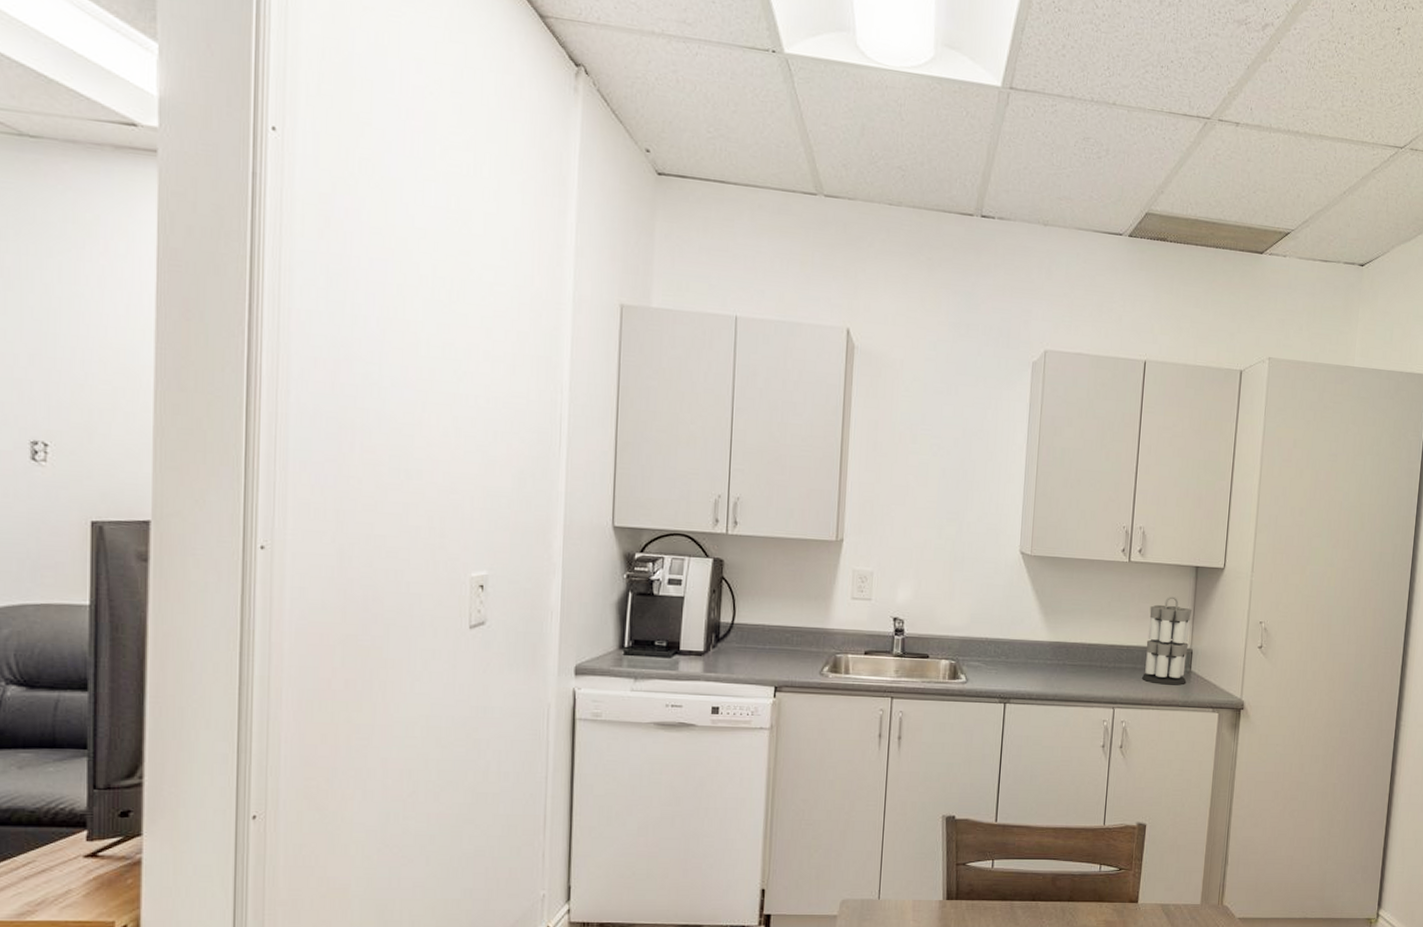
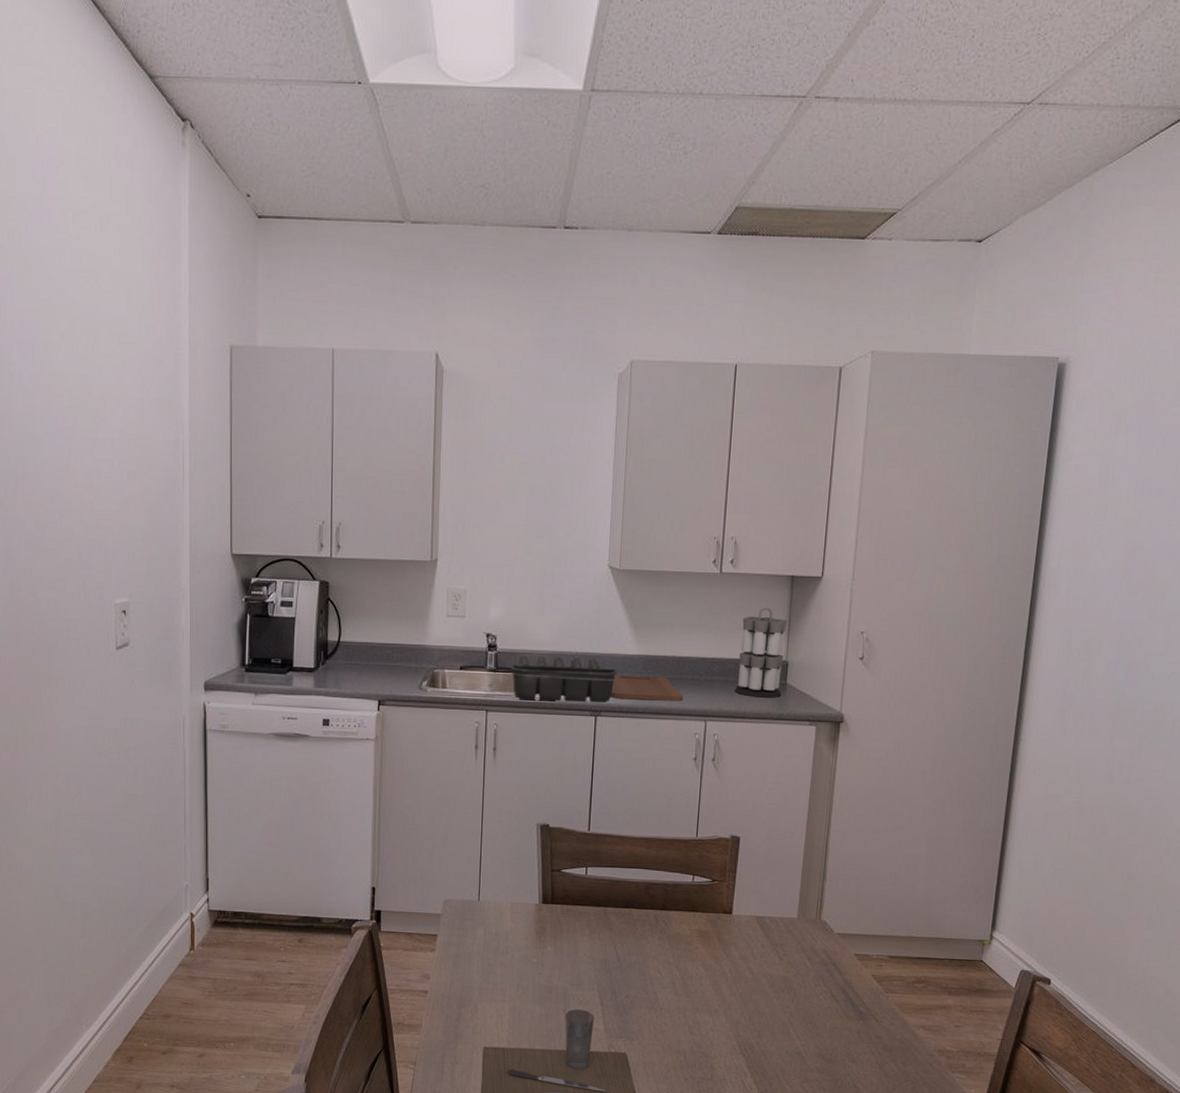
dish rack: none [918,640,1027,690] -> present [511,655,617,703]
cutting board: none [1020,661,1092,689] -> present [611,675,683,702]

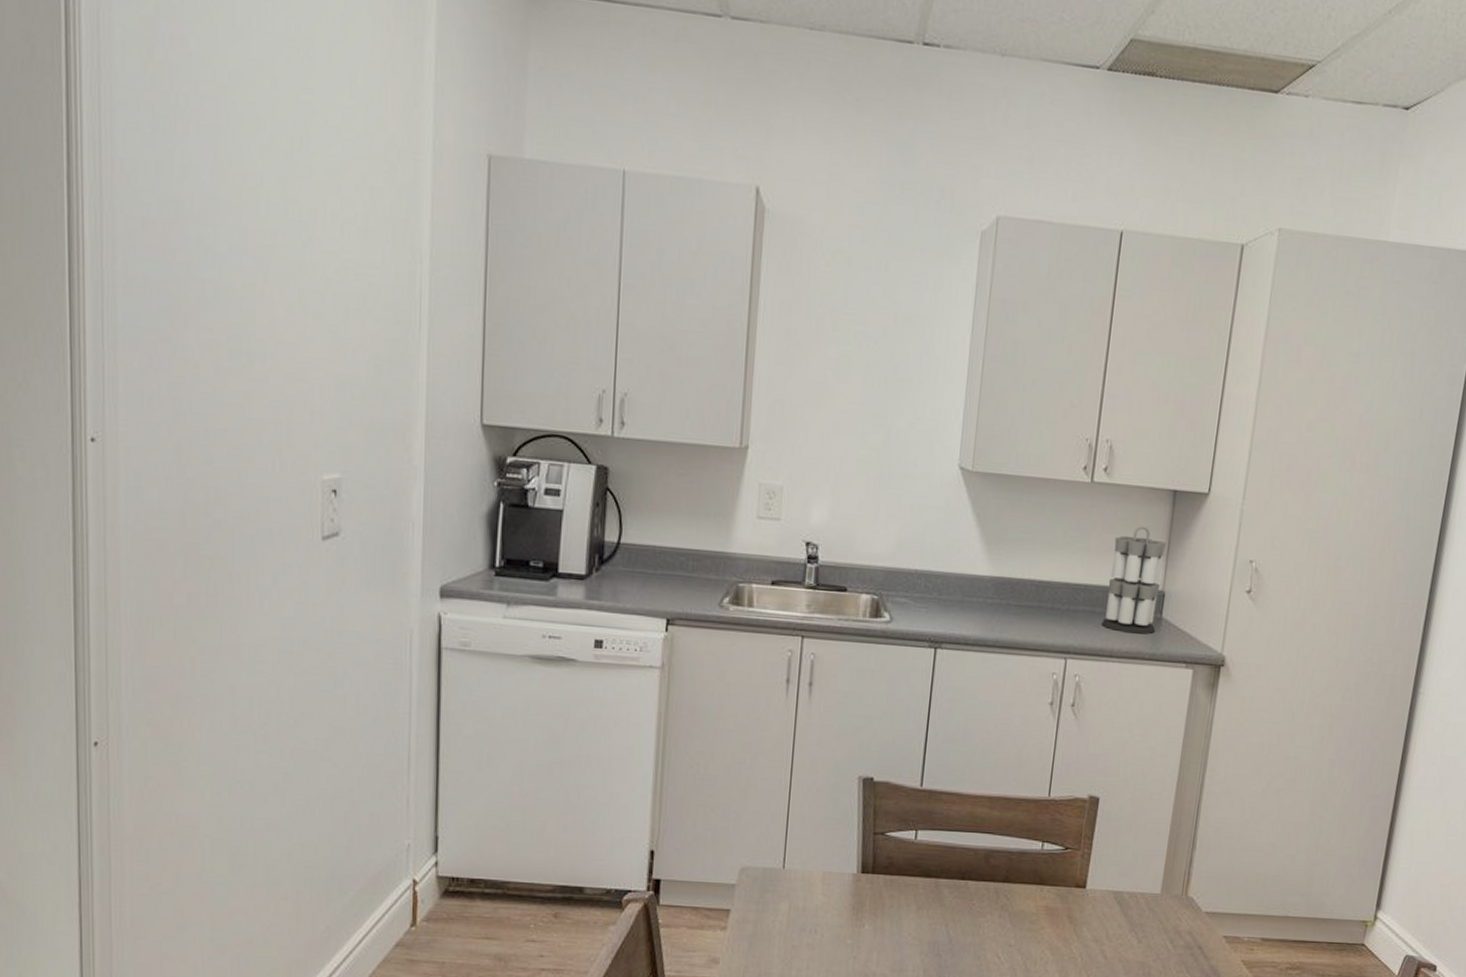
dish rack: present [511,655,617,703] -> none [834,570,964,633]
cutting board: present [611,675,683,702] -> none [955,599,1040,635]

